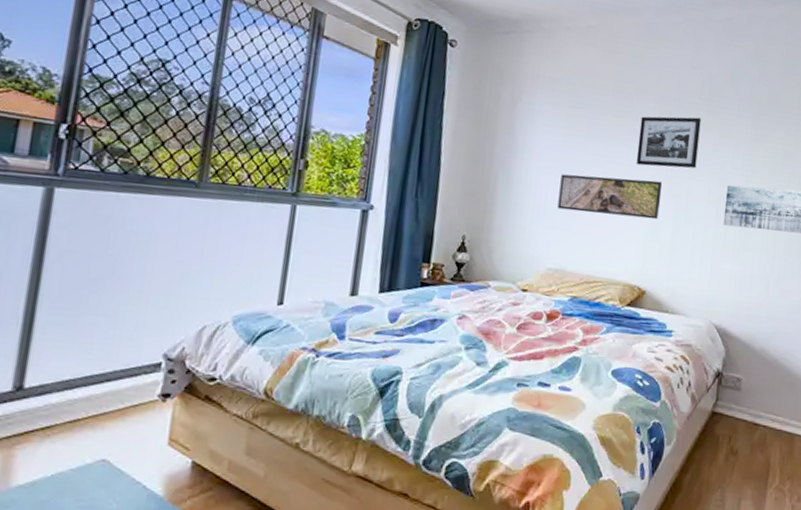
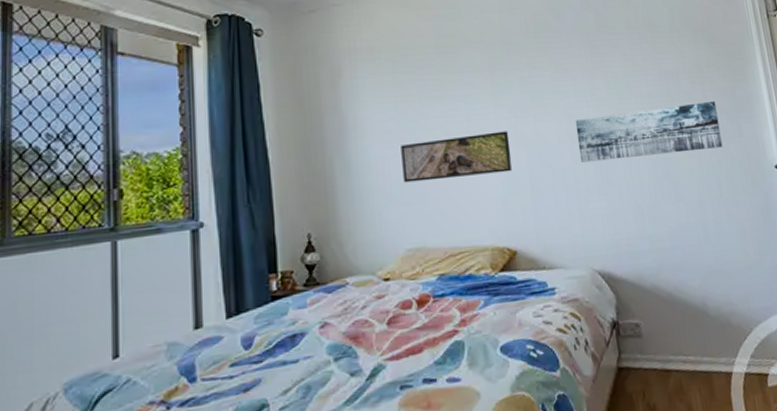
picture frame: present [636,116,702,169] -> none [471,57,539,118]

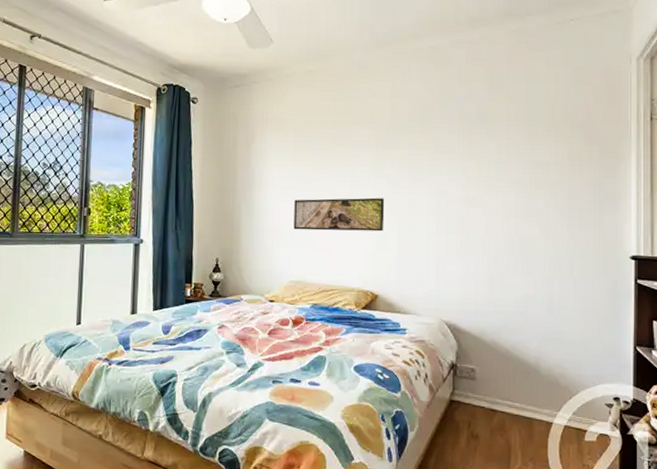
wall art: present [575,100,723,163] -> none [444,192,581,234]

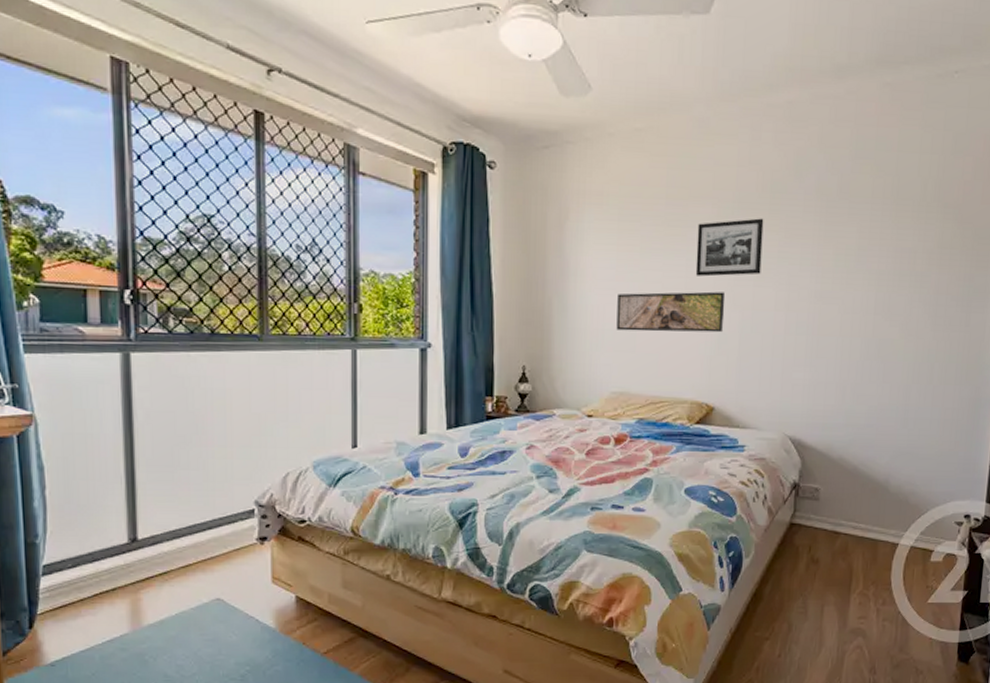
picture frame: none [359,138,415,186] -> present [695,218,764,277]

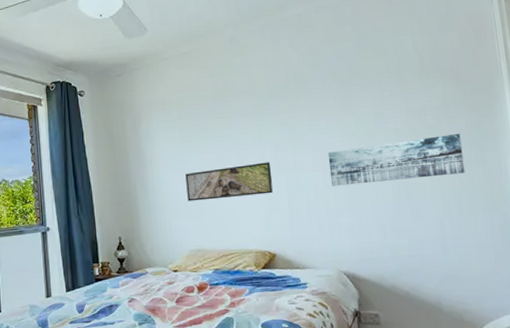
picture frame: present [695,218,764,277] -> none [240,102,297,152]
wall art: none [792,285,949,335] -> present [327,133,465,186]

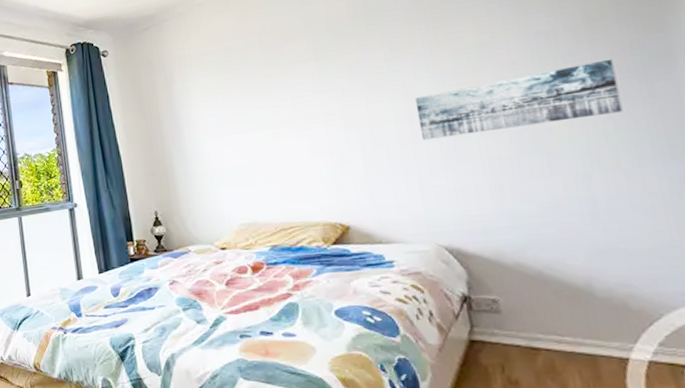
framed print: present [185,162,274,202] -> none [230,115,344,168]

